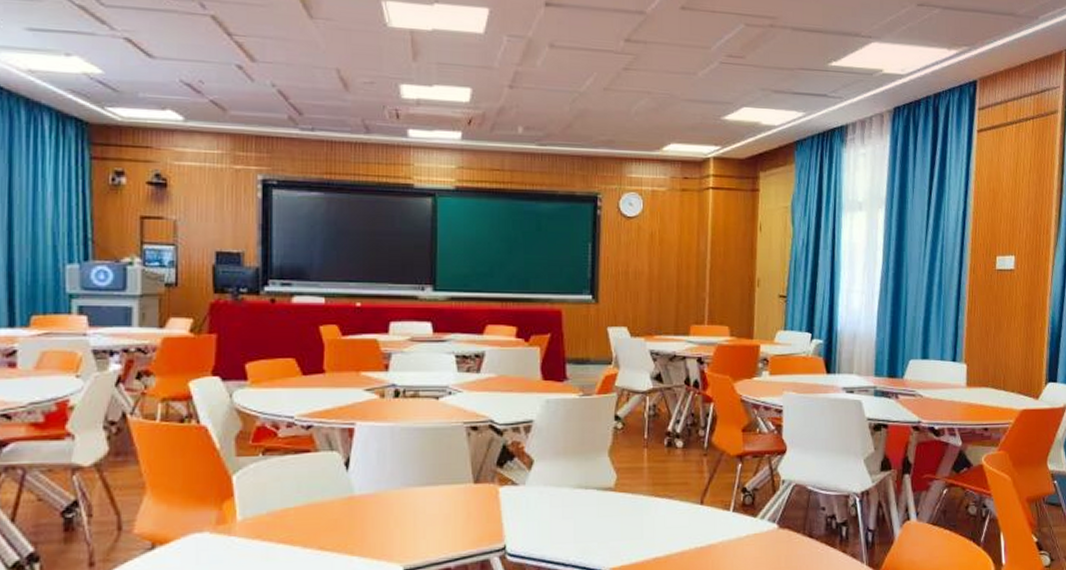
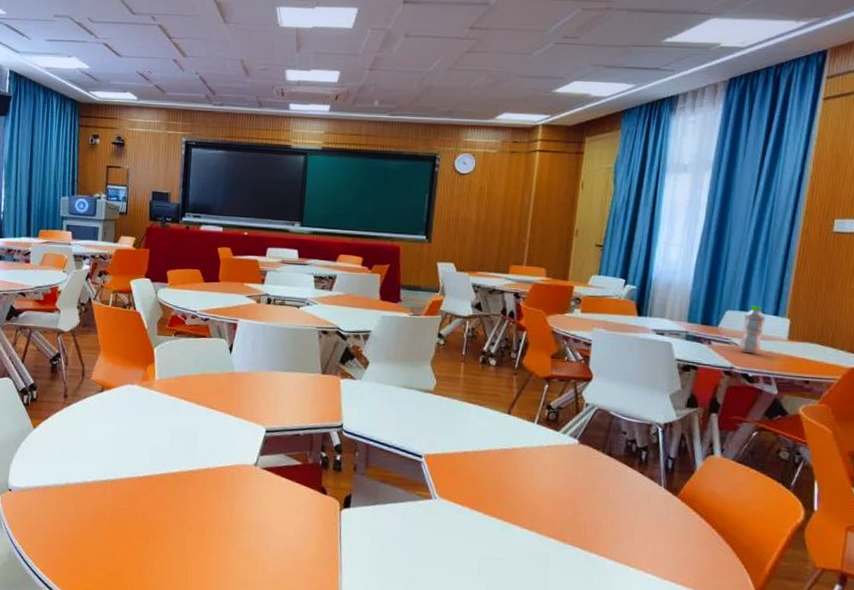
water bottle: none [924,352,946,405] -> present [739,305,766,354]

